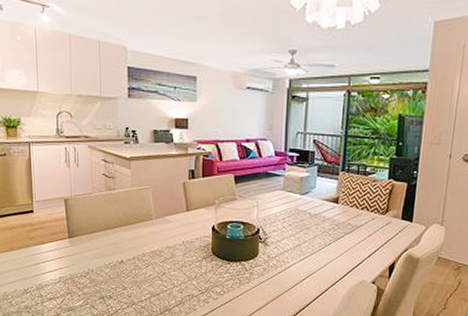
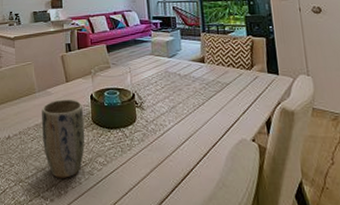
plant pot: none [157,228,204,304] -> present [41,99,85,178]

